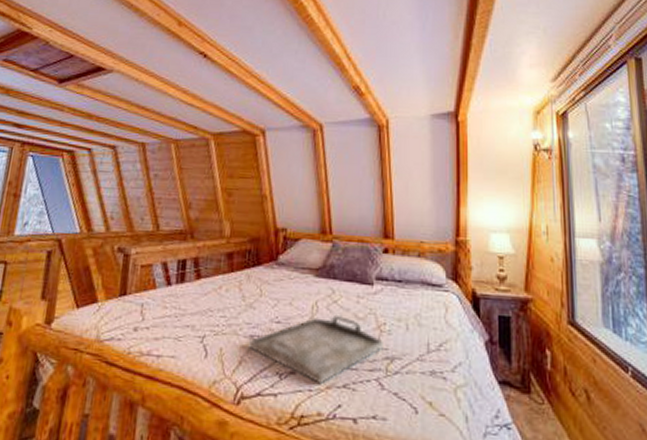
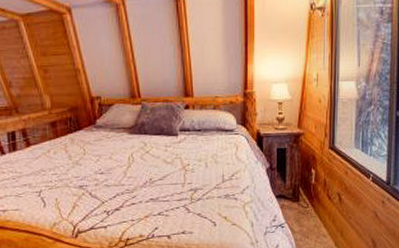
serving tray: present [247,314,383,384] -> none [78,162,188,214]

